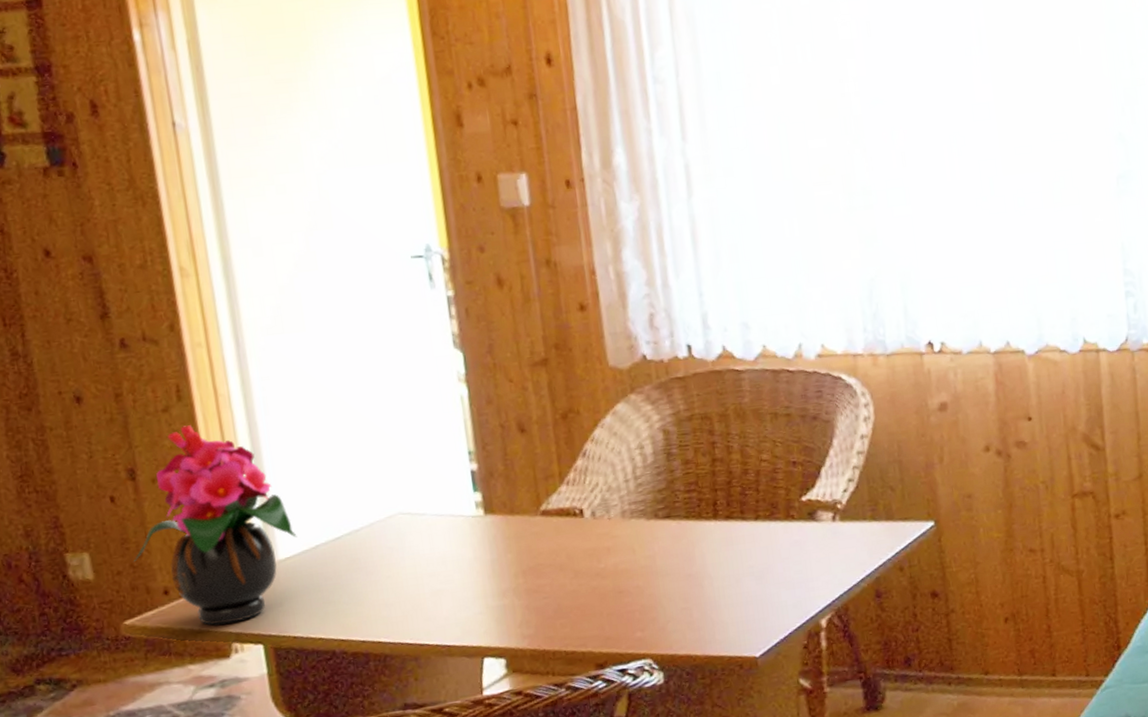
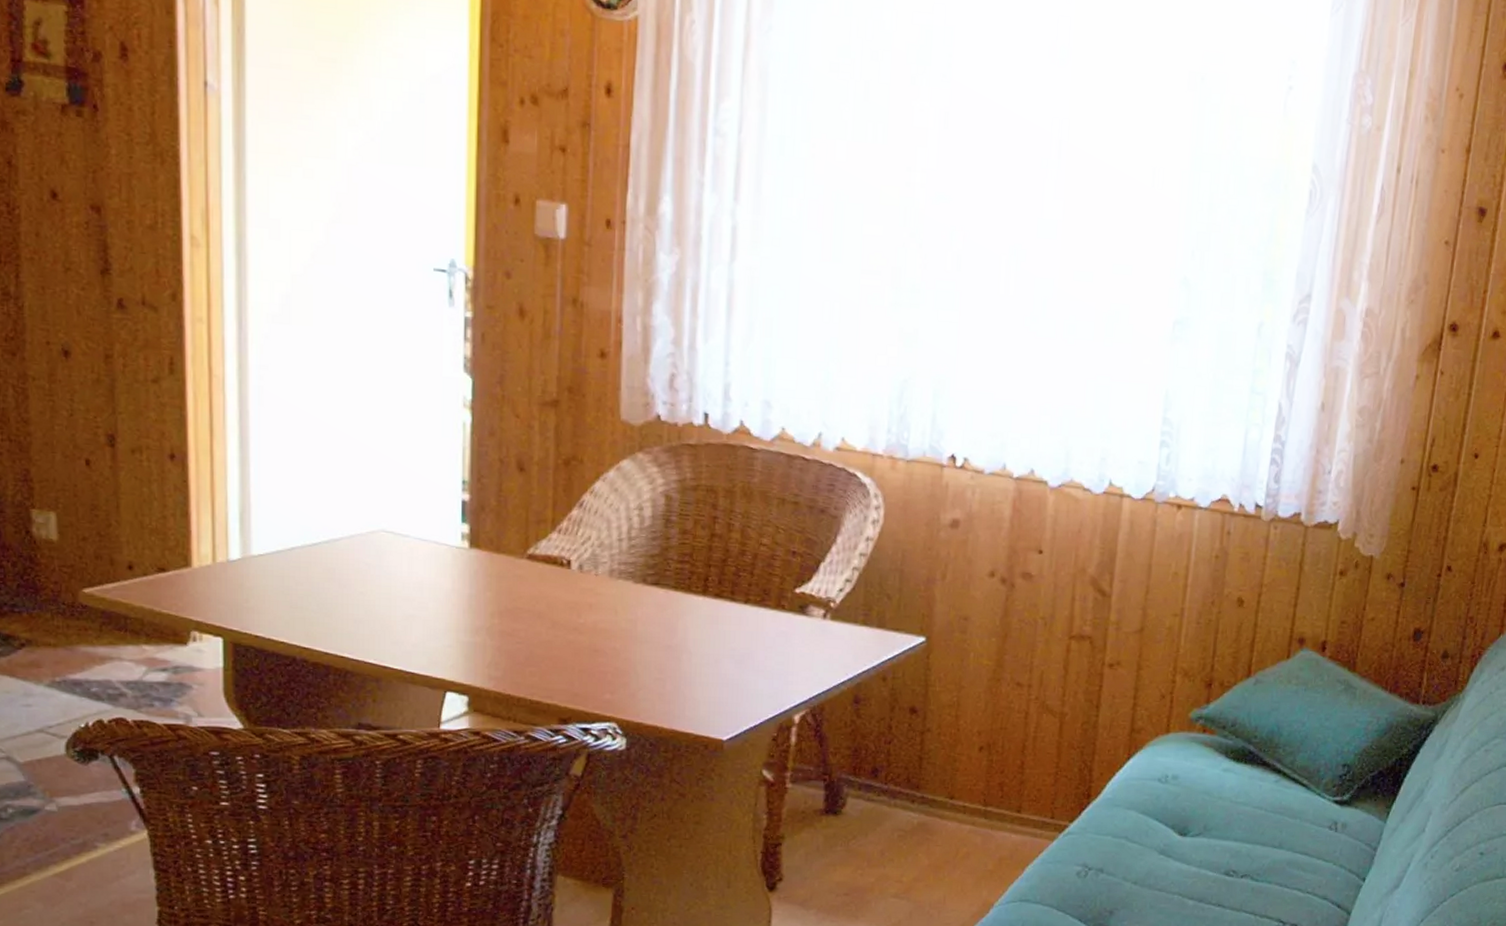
potted flower: present [134,425,297,626] -> none [101,400,274,611]

